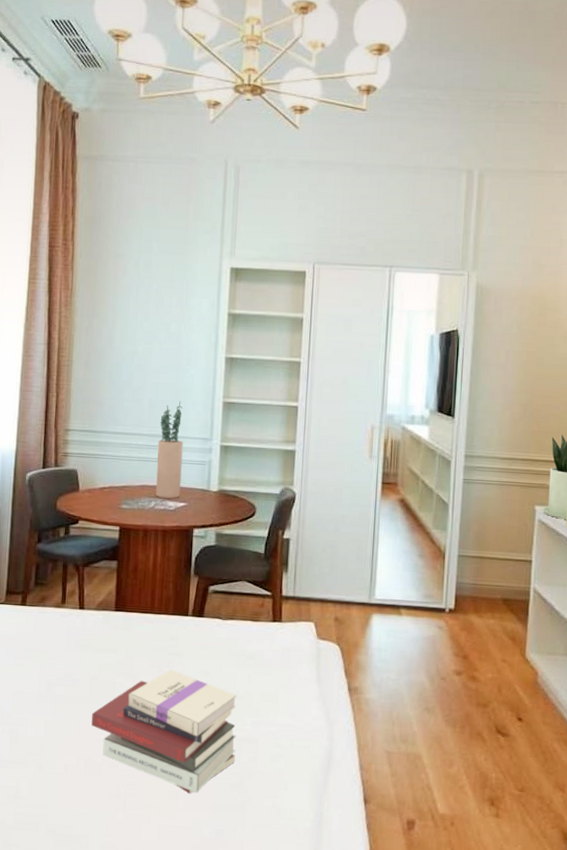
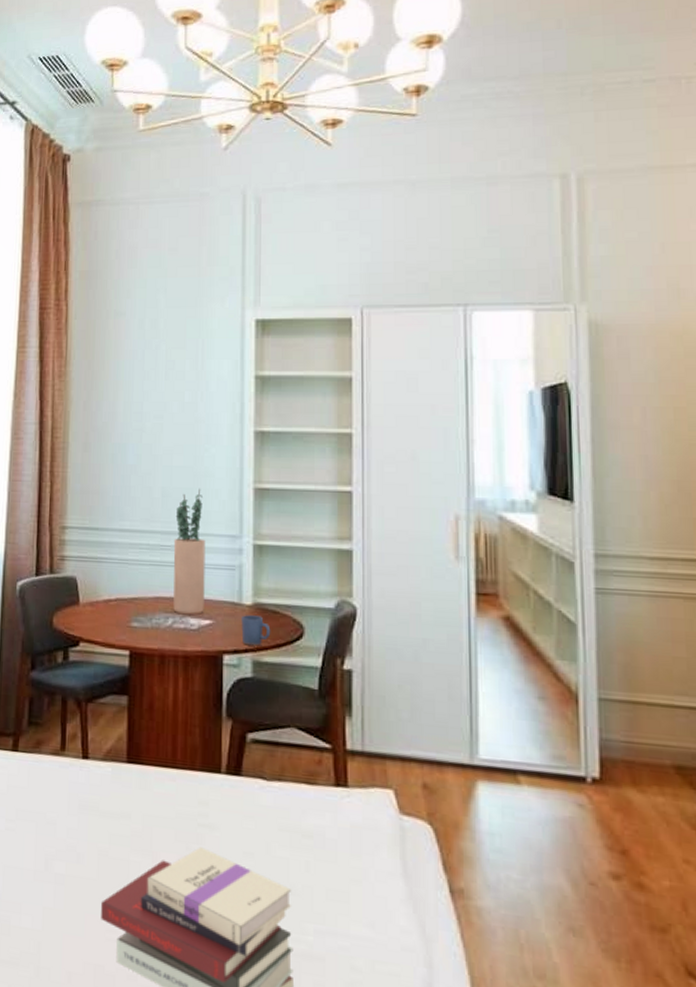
mug: none [208,499,231,522] -> present [241,615,271,646]

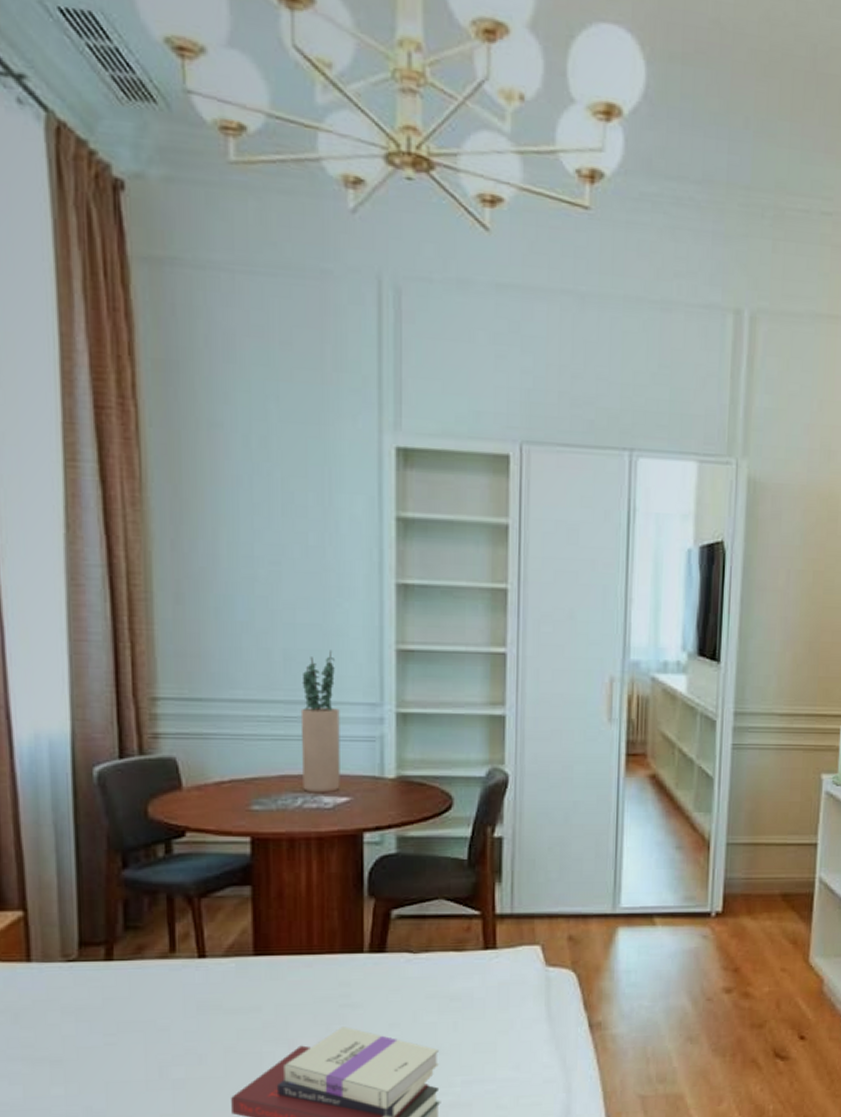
mug: present [241,615,271,646] -> none [384,789,417,821]

